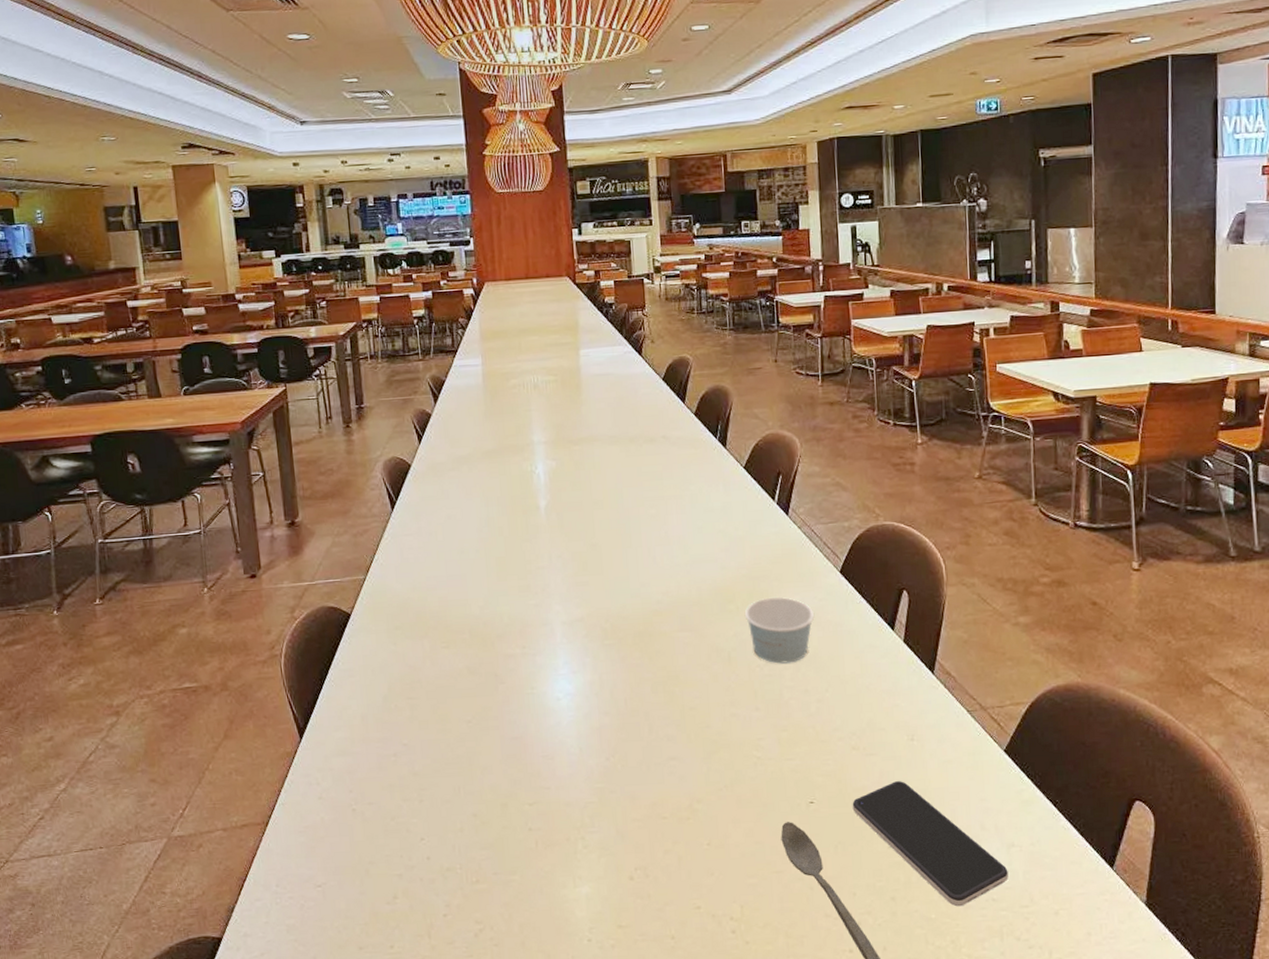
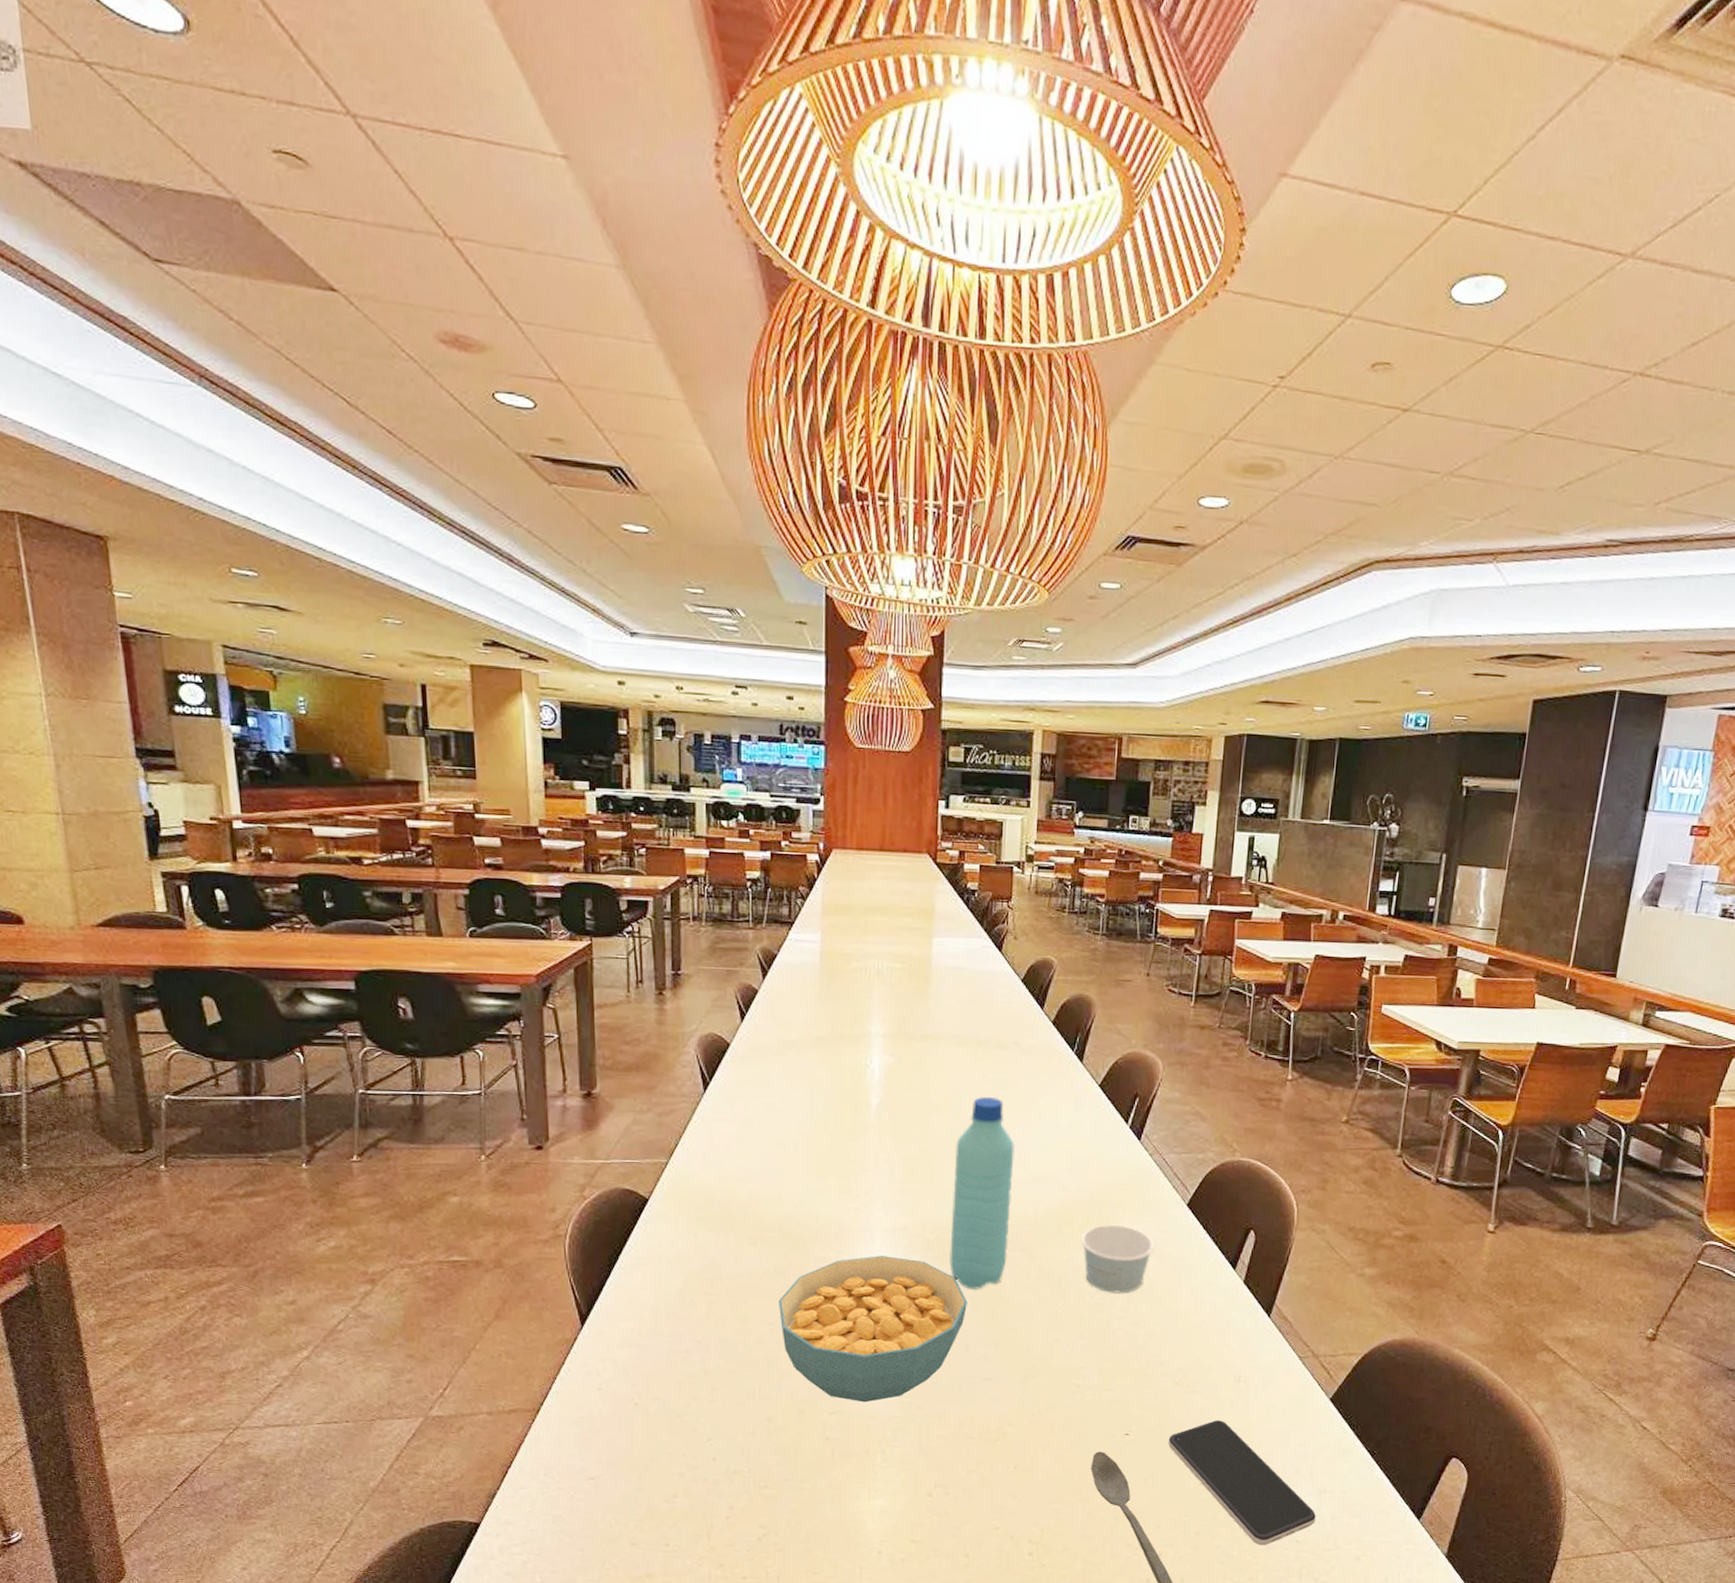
cereal bowl: none [473,647,647,791] -> present [778,1255,967,1403]
water bottle: none [619,489,679,672] -> present [949,1097,1015,1289]

